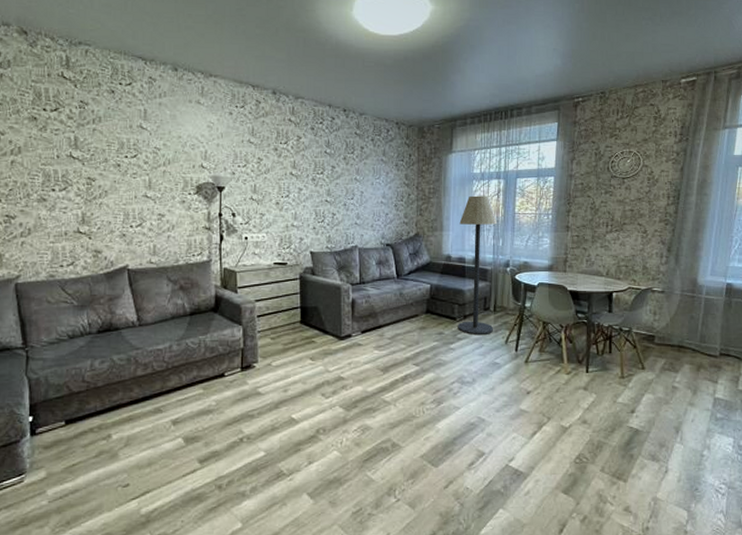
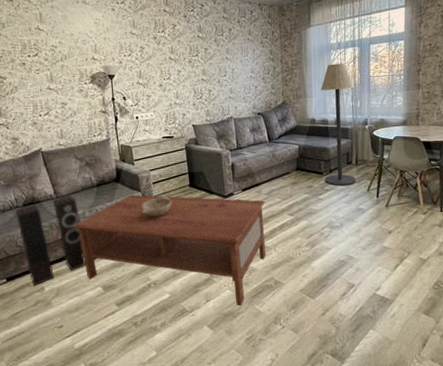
speaker: none [87,323,167,432] -> present [15,195,86,286]
coffee table: none [156,328,387,472] -> present [73,194,266,306]
decorative bowl: none [242,333,277,357] -> present [142,196,171,217]

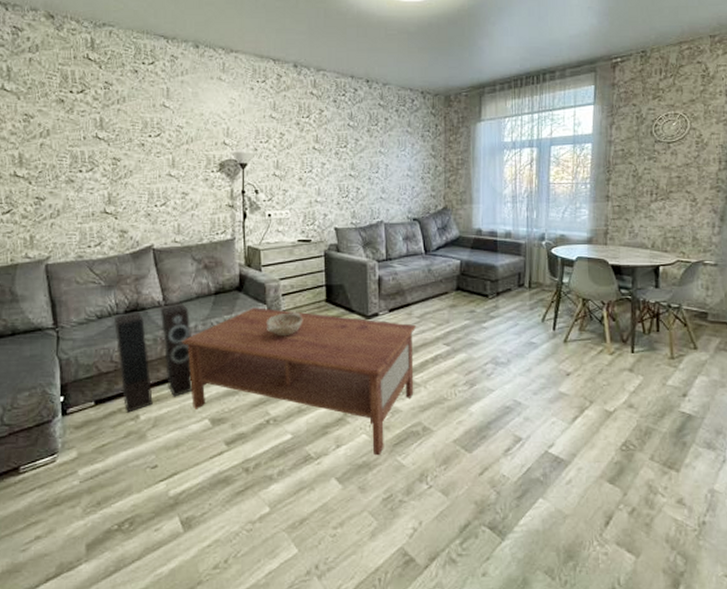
floor lamp: present [321,63,357,186] -> none [490,165,531,312]

